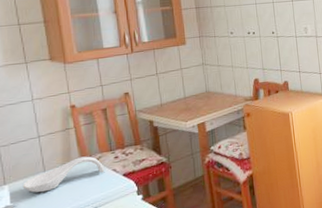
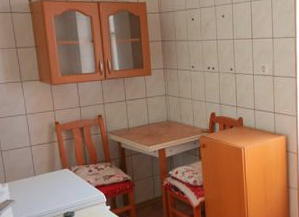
spoon rest: present [22,156,105,193] -> none [18,167,81,193]

